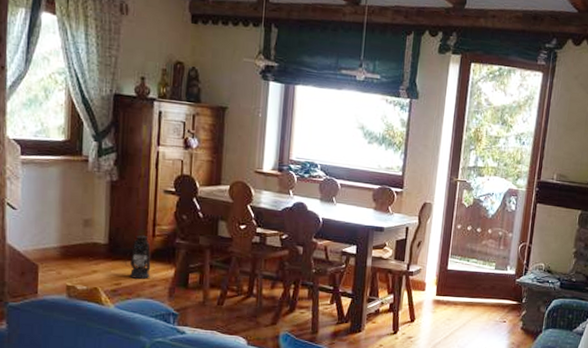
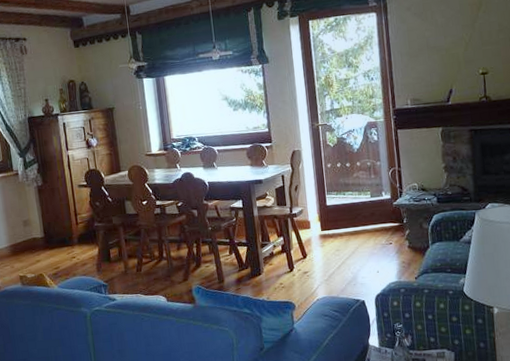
lantern: present [125,234,151,279] -> none [59,224,80,261]

